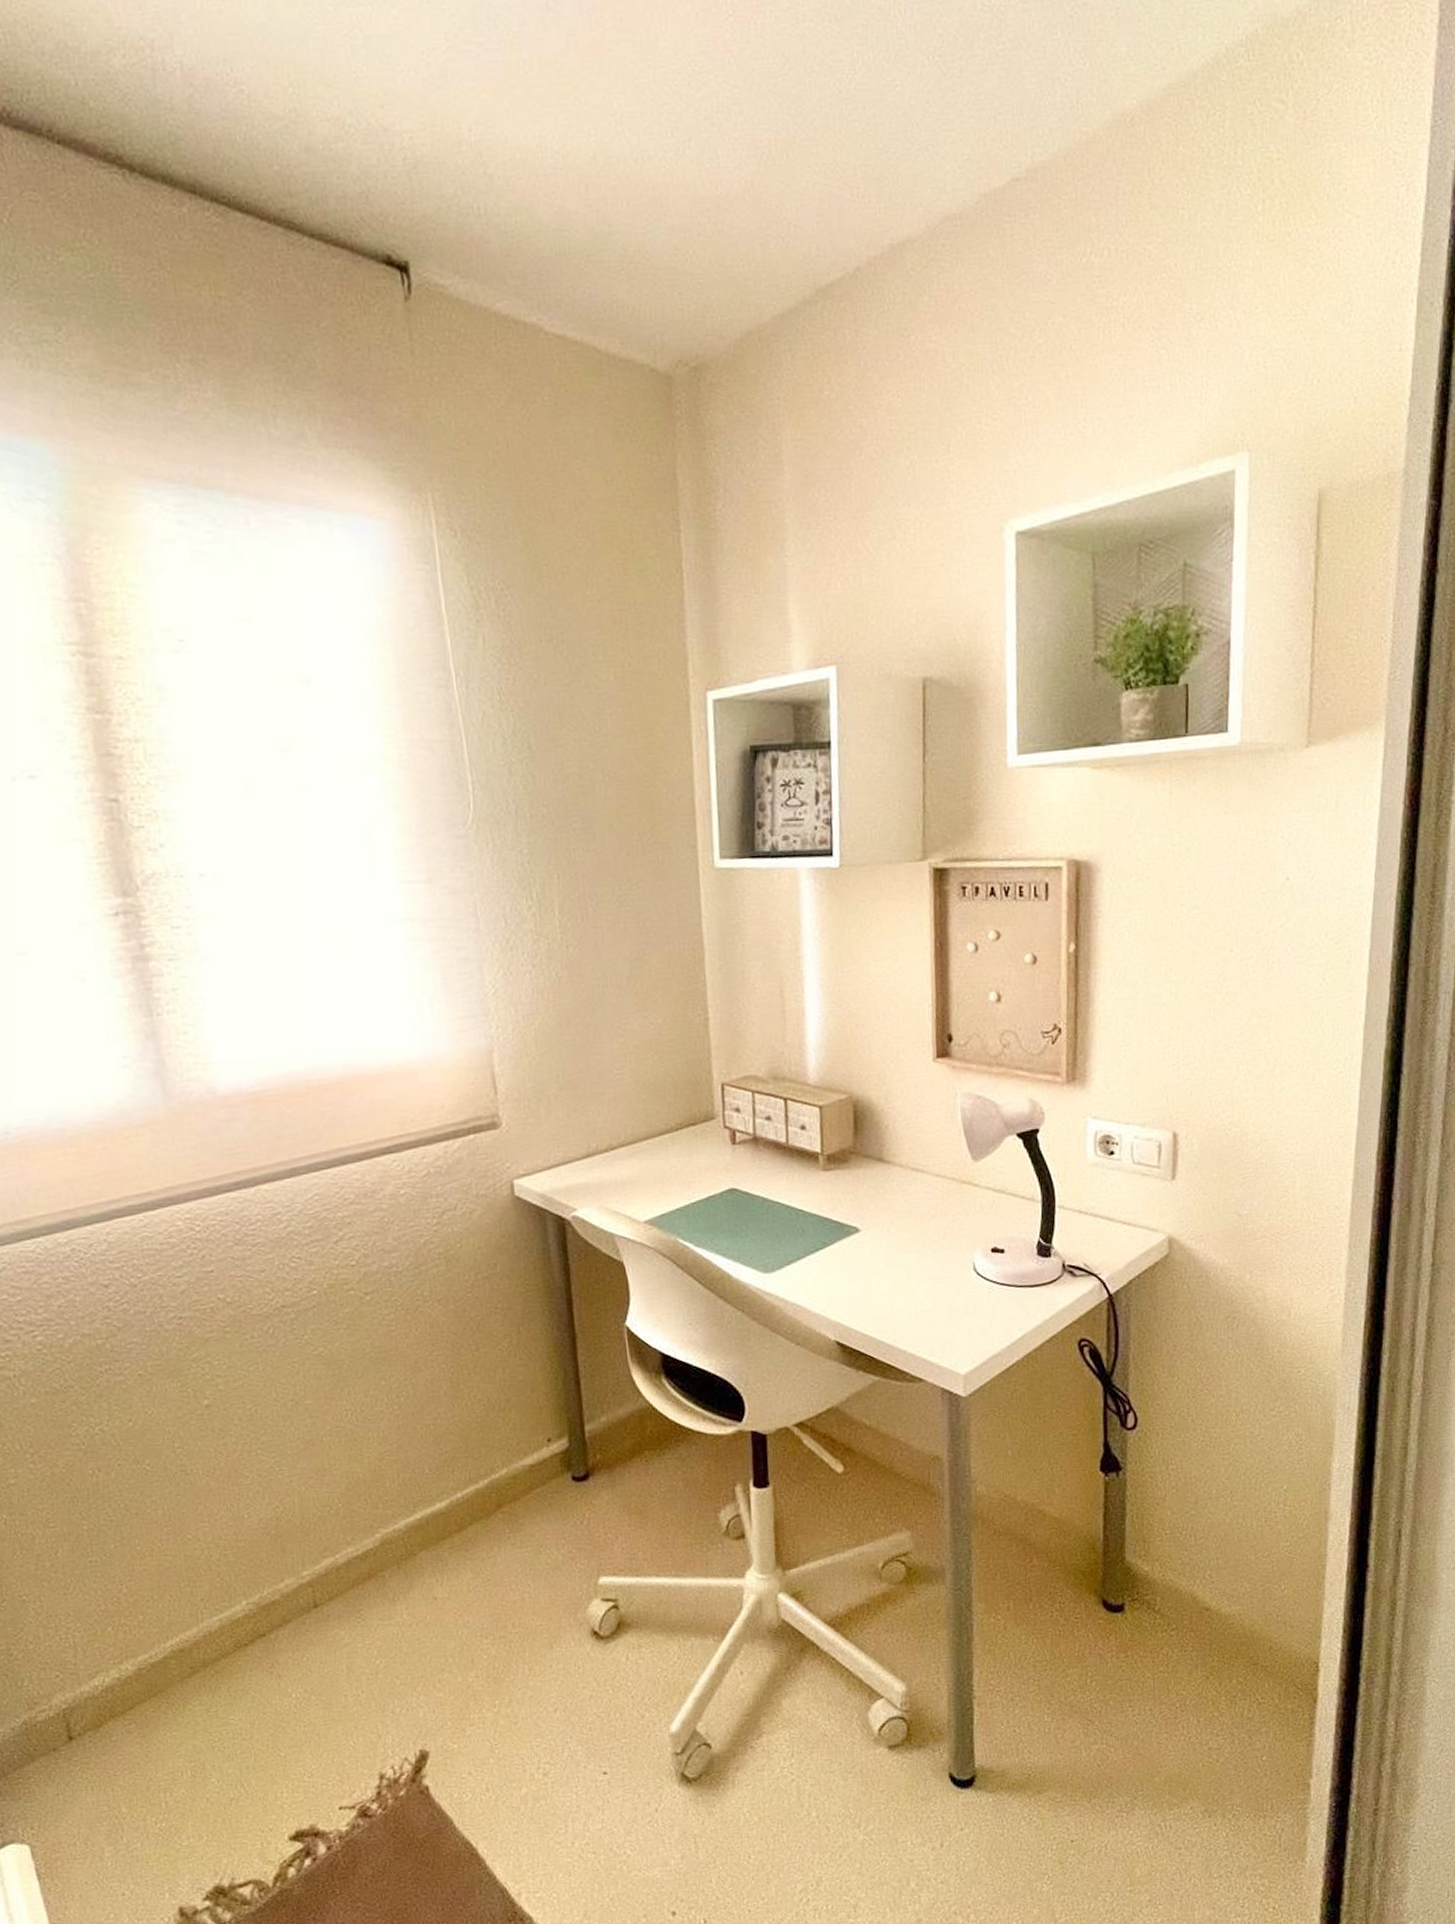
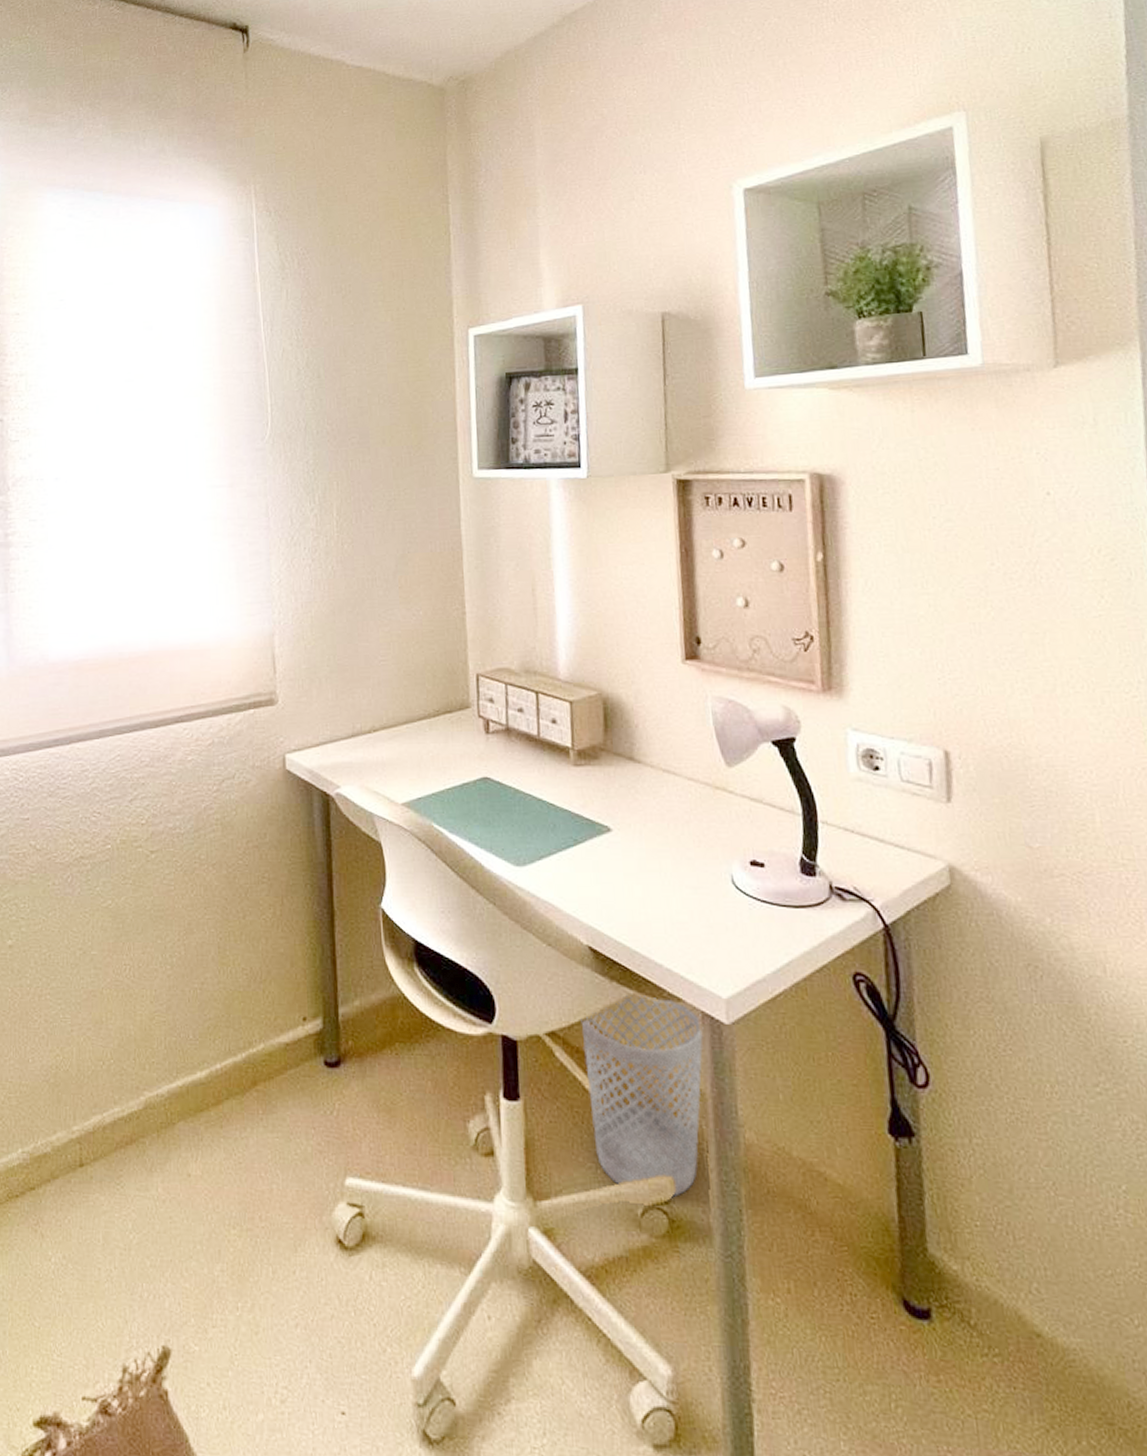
wastebasket: none [828,1380,943,1550] -> present [580,995,704,1198]

